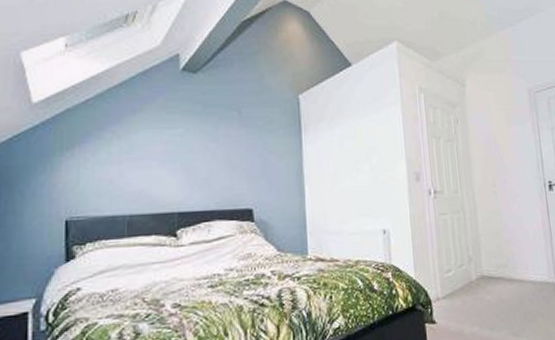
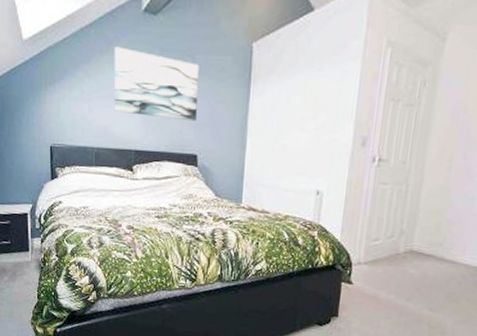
wall art: none [149,105,249,175] -> present [114,46,199,122]

